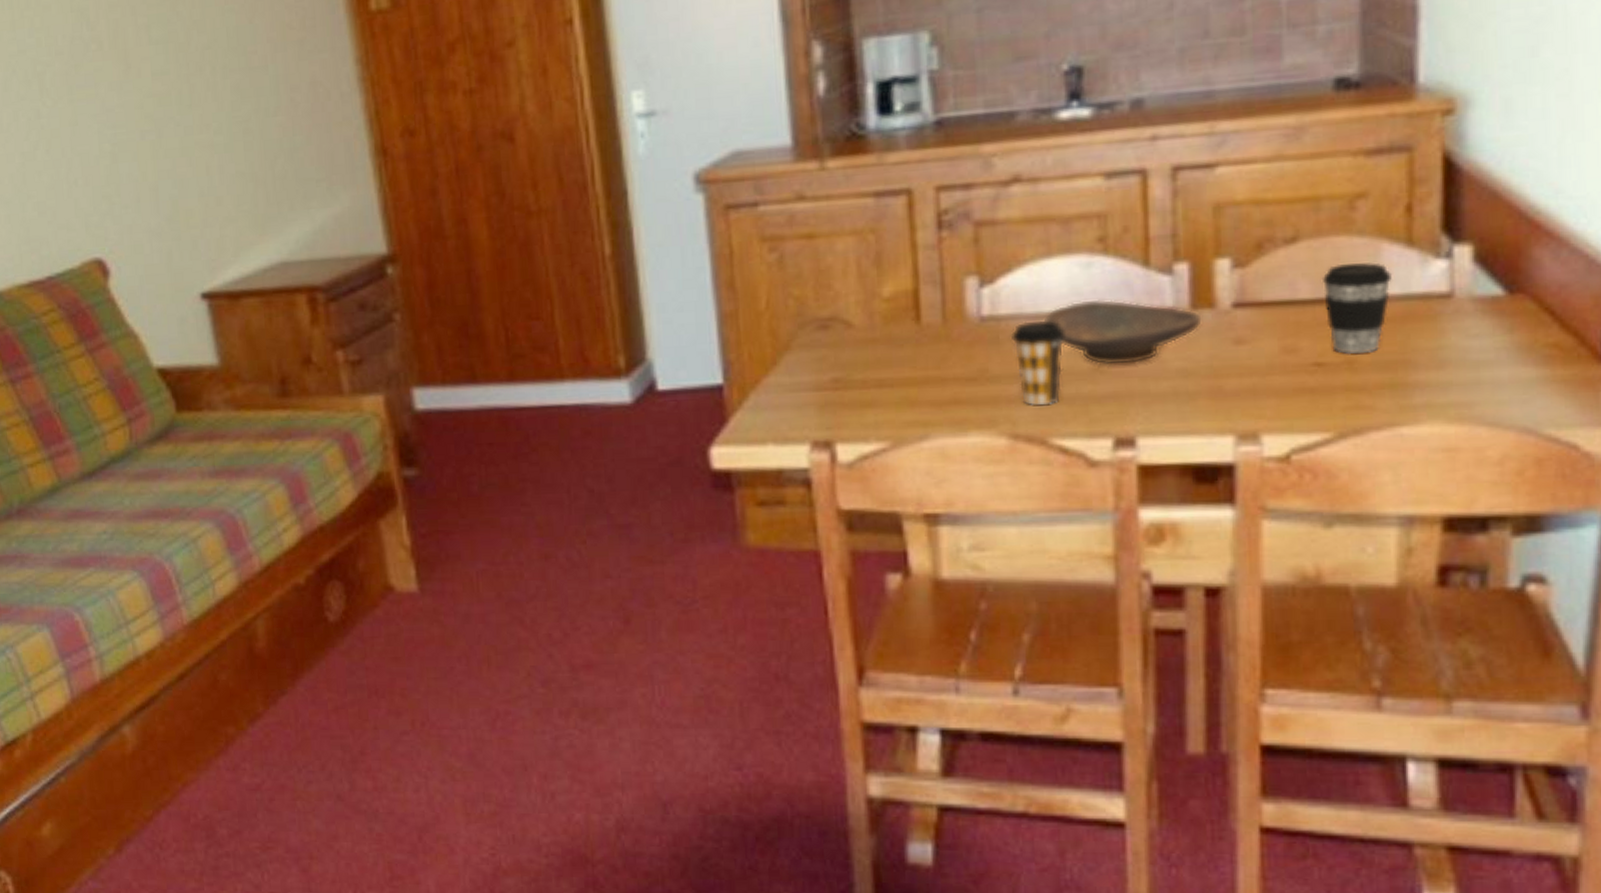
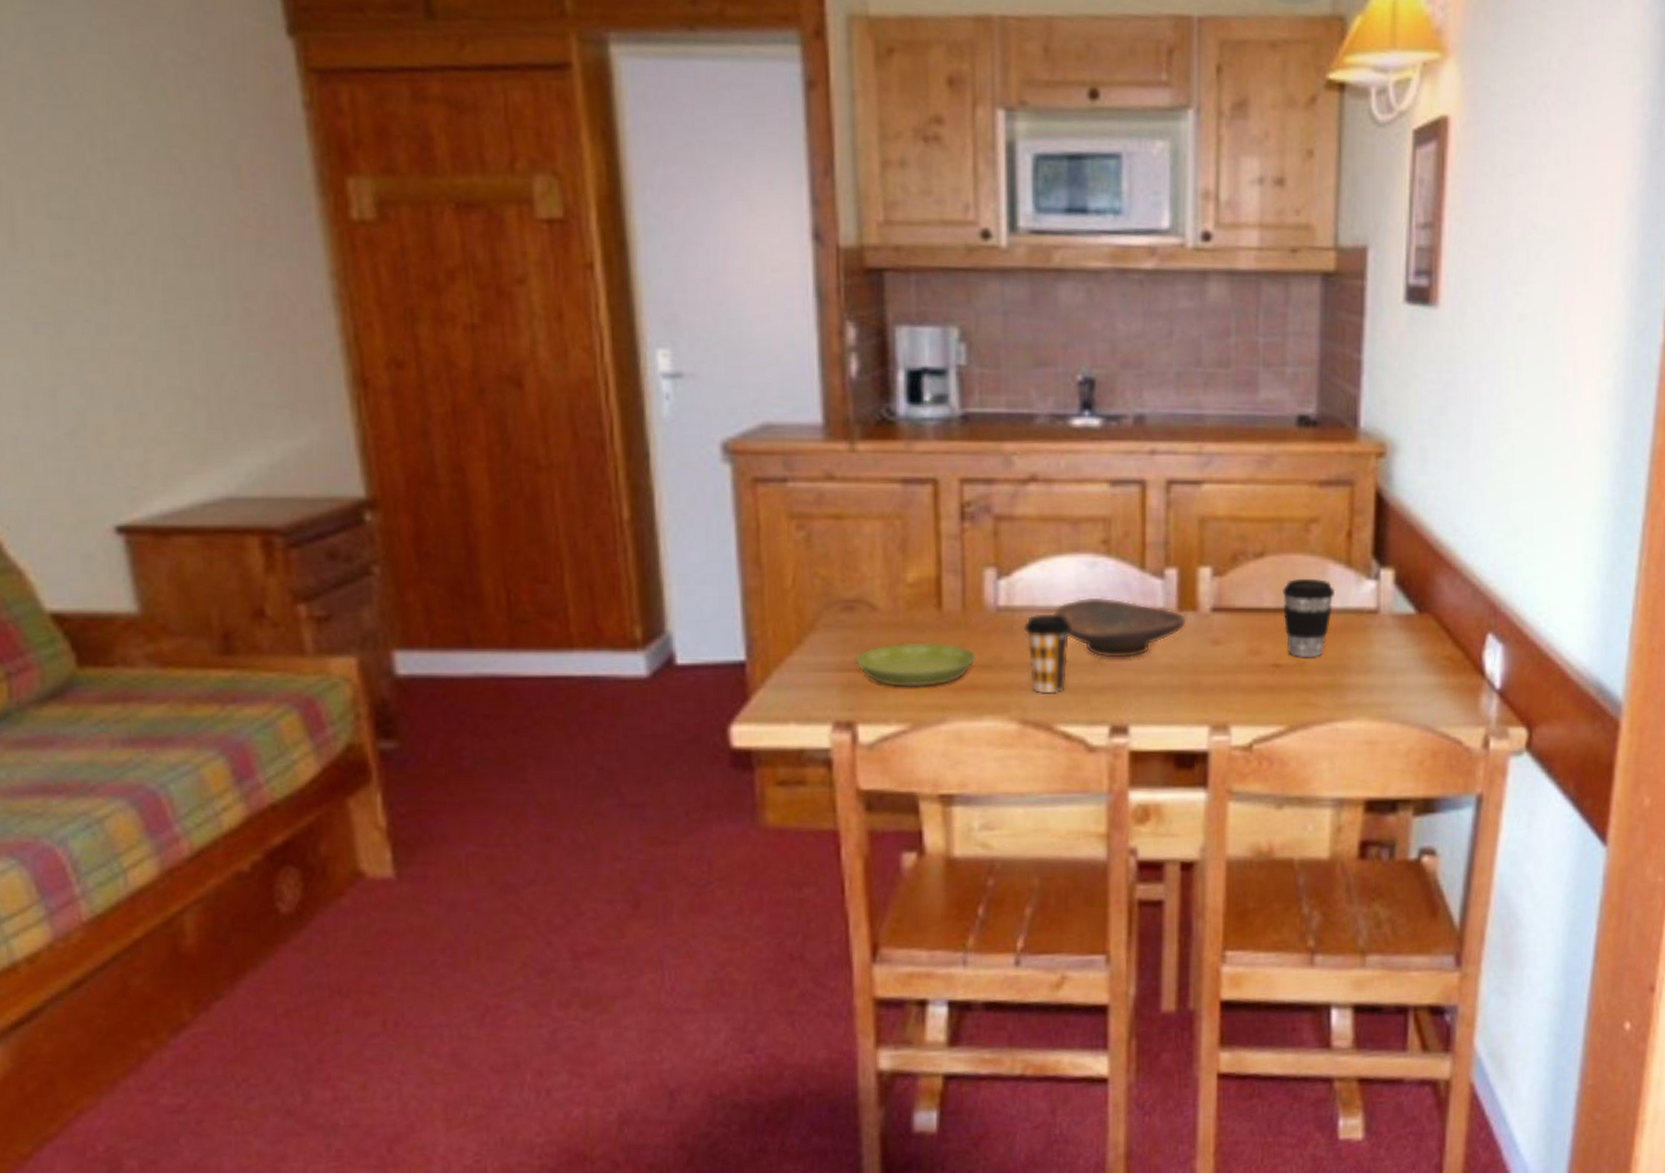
saucer: none [832,357,960,404] -> present [856,642,977,687]

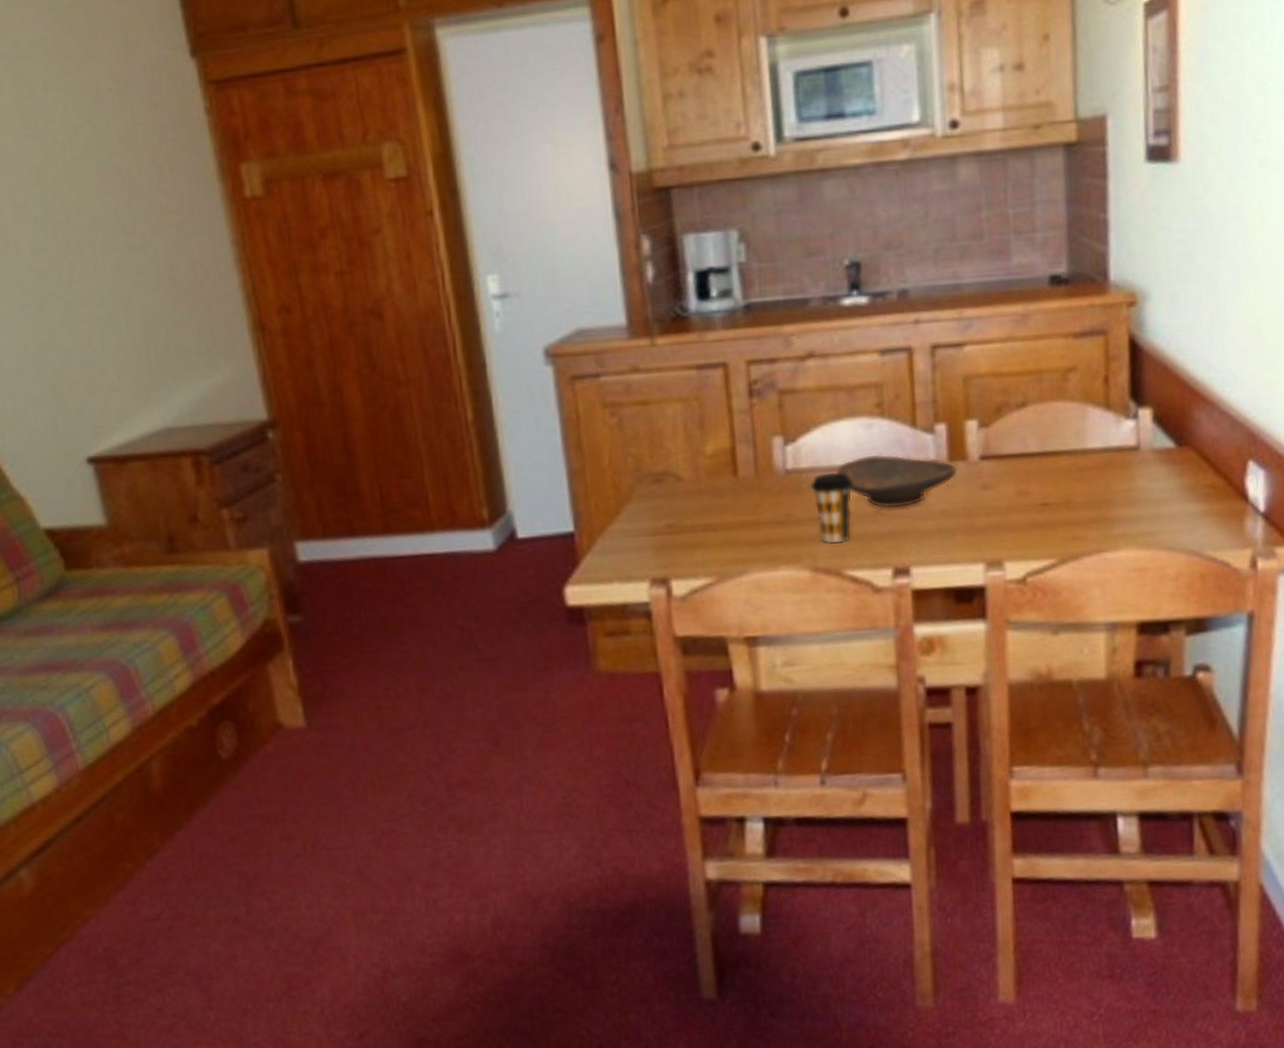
saucer: present [856,642,977,687] -> none [666,505,771,546]
coffee cup: present [1281,579,1334,659] -> none [1045,423,1096,497]

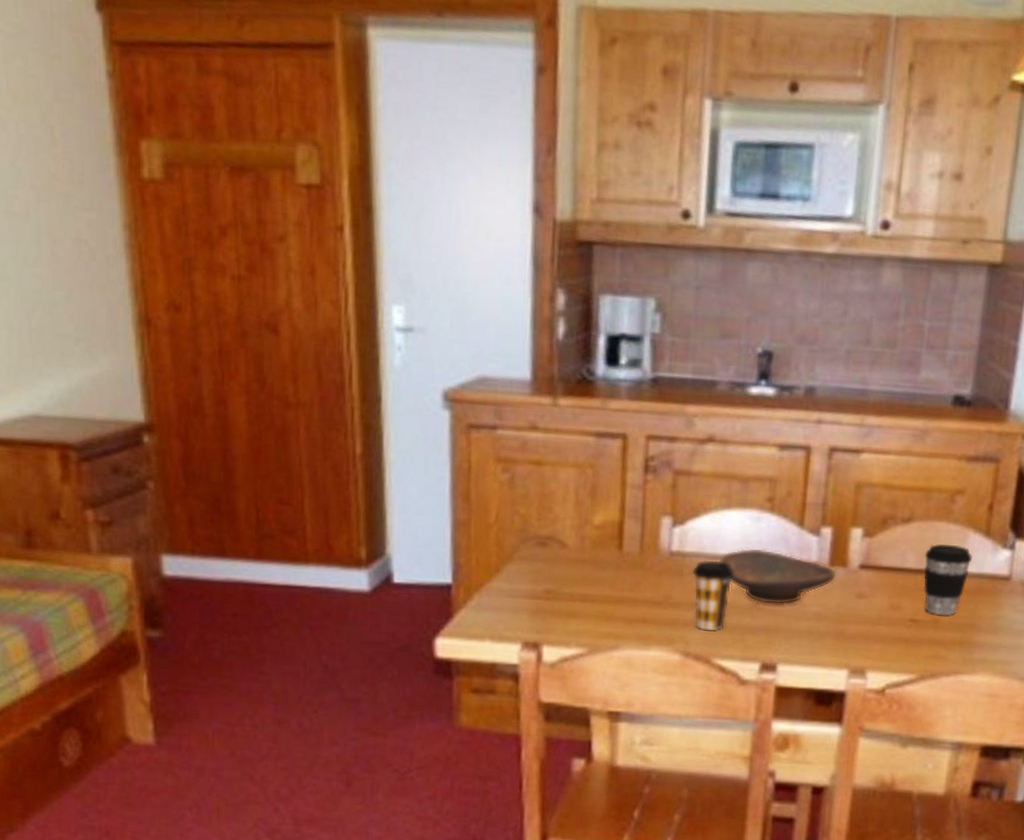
coffee cup: none [1045,423,1096,497] -> present [924,544,972,616]

